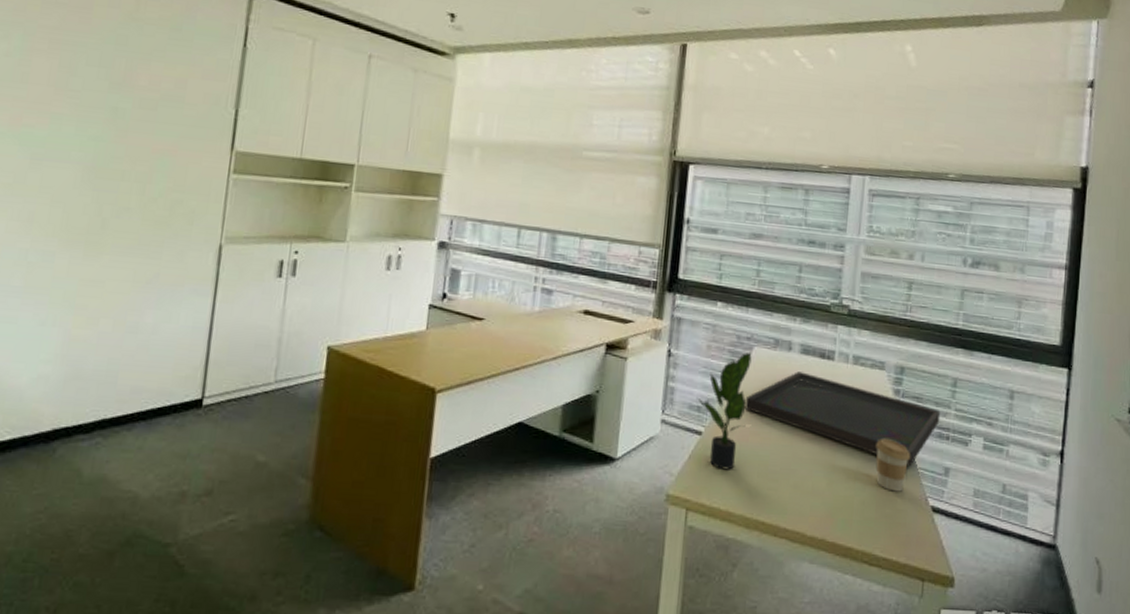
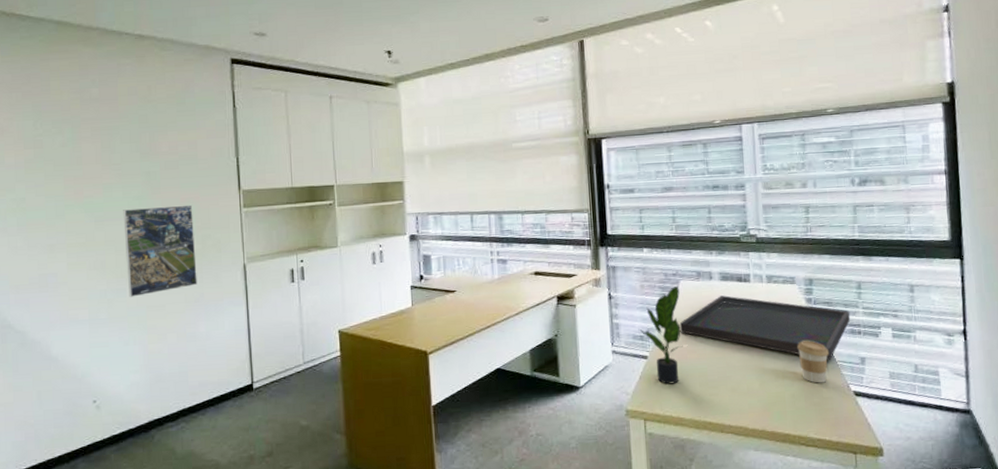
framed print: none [58,150,167,265] -> present [123,204,197,297]

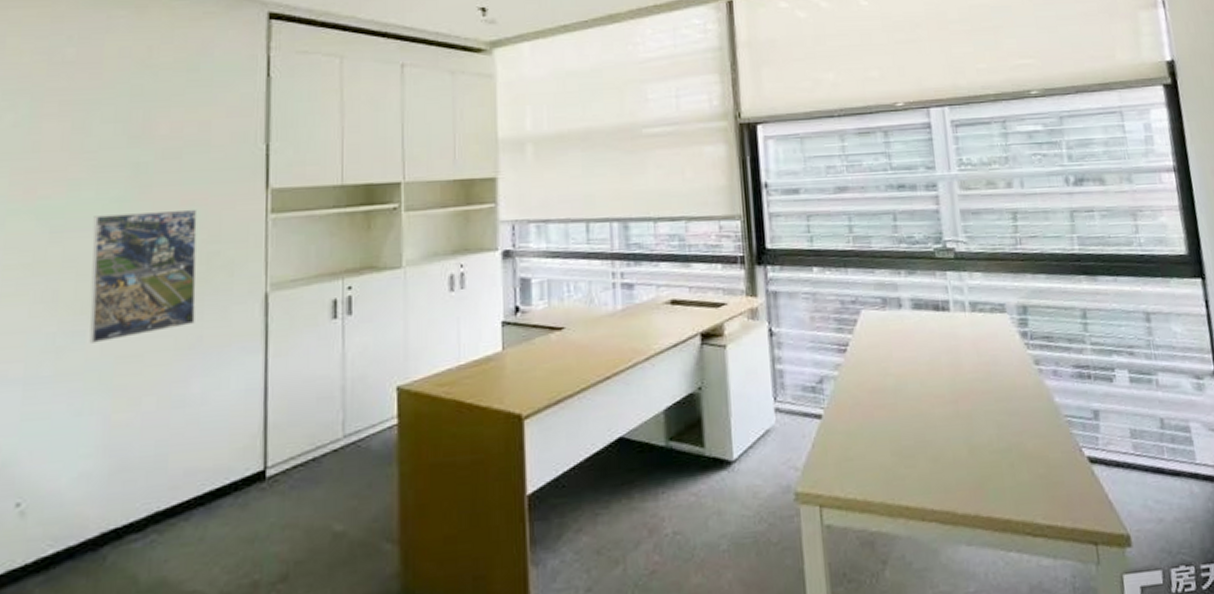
potted plant: present [639,285,683,384] -> none [810,316,868,454]
monitor: present [679,295,851,361] -> none [862,329,1077,416]
coffee cup: present [797,340,829,383] -> none [1013,388,1053,447]

